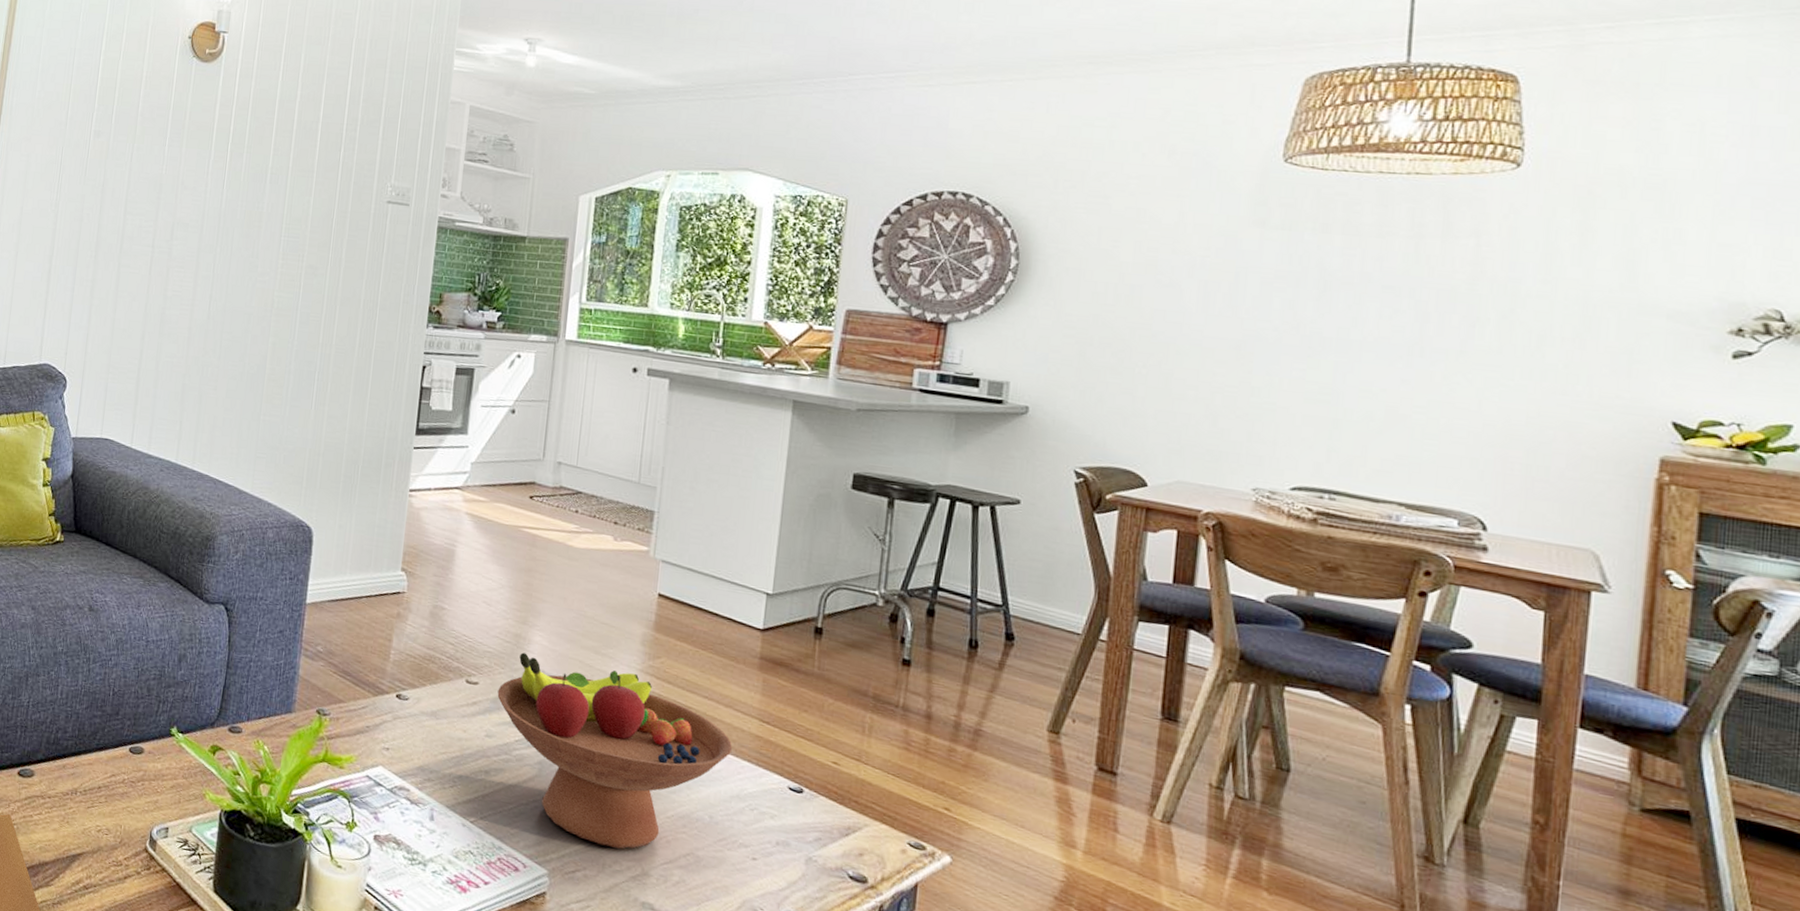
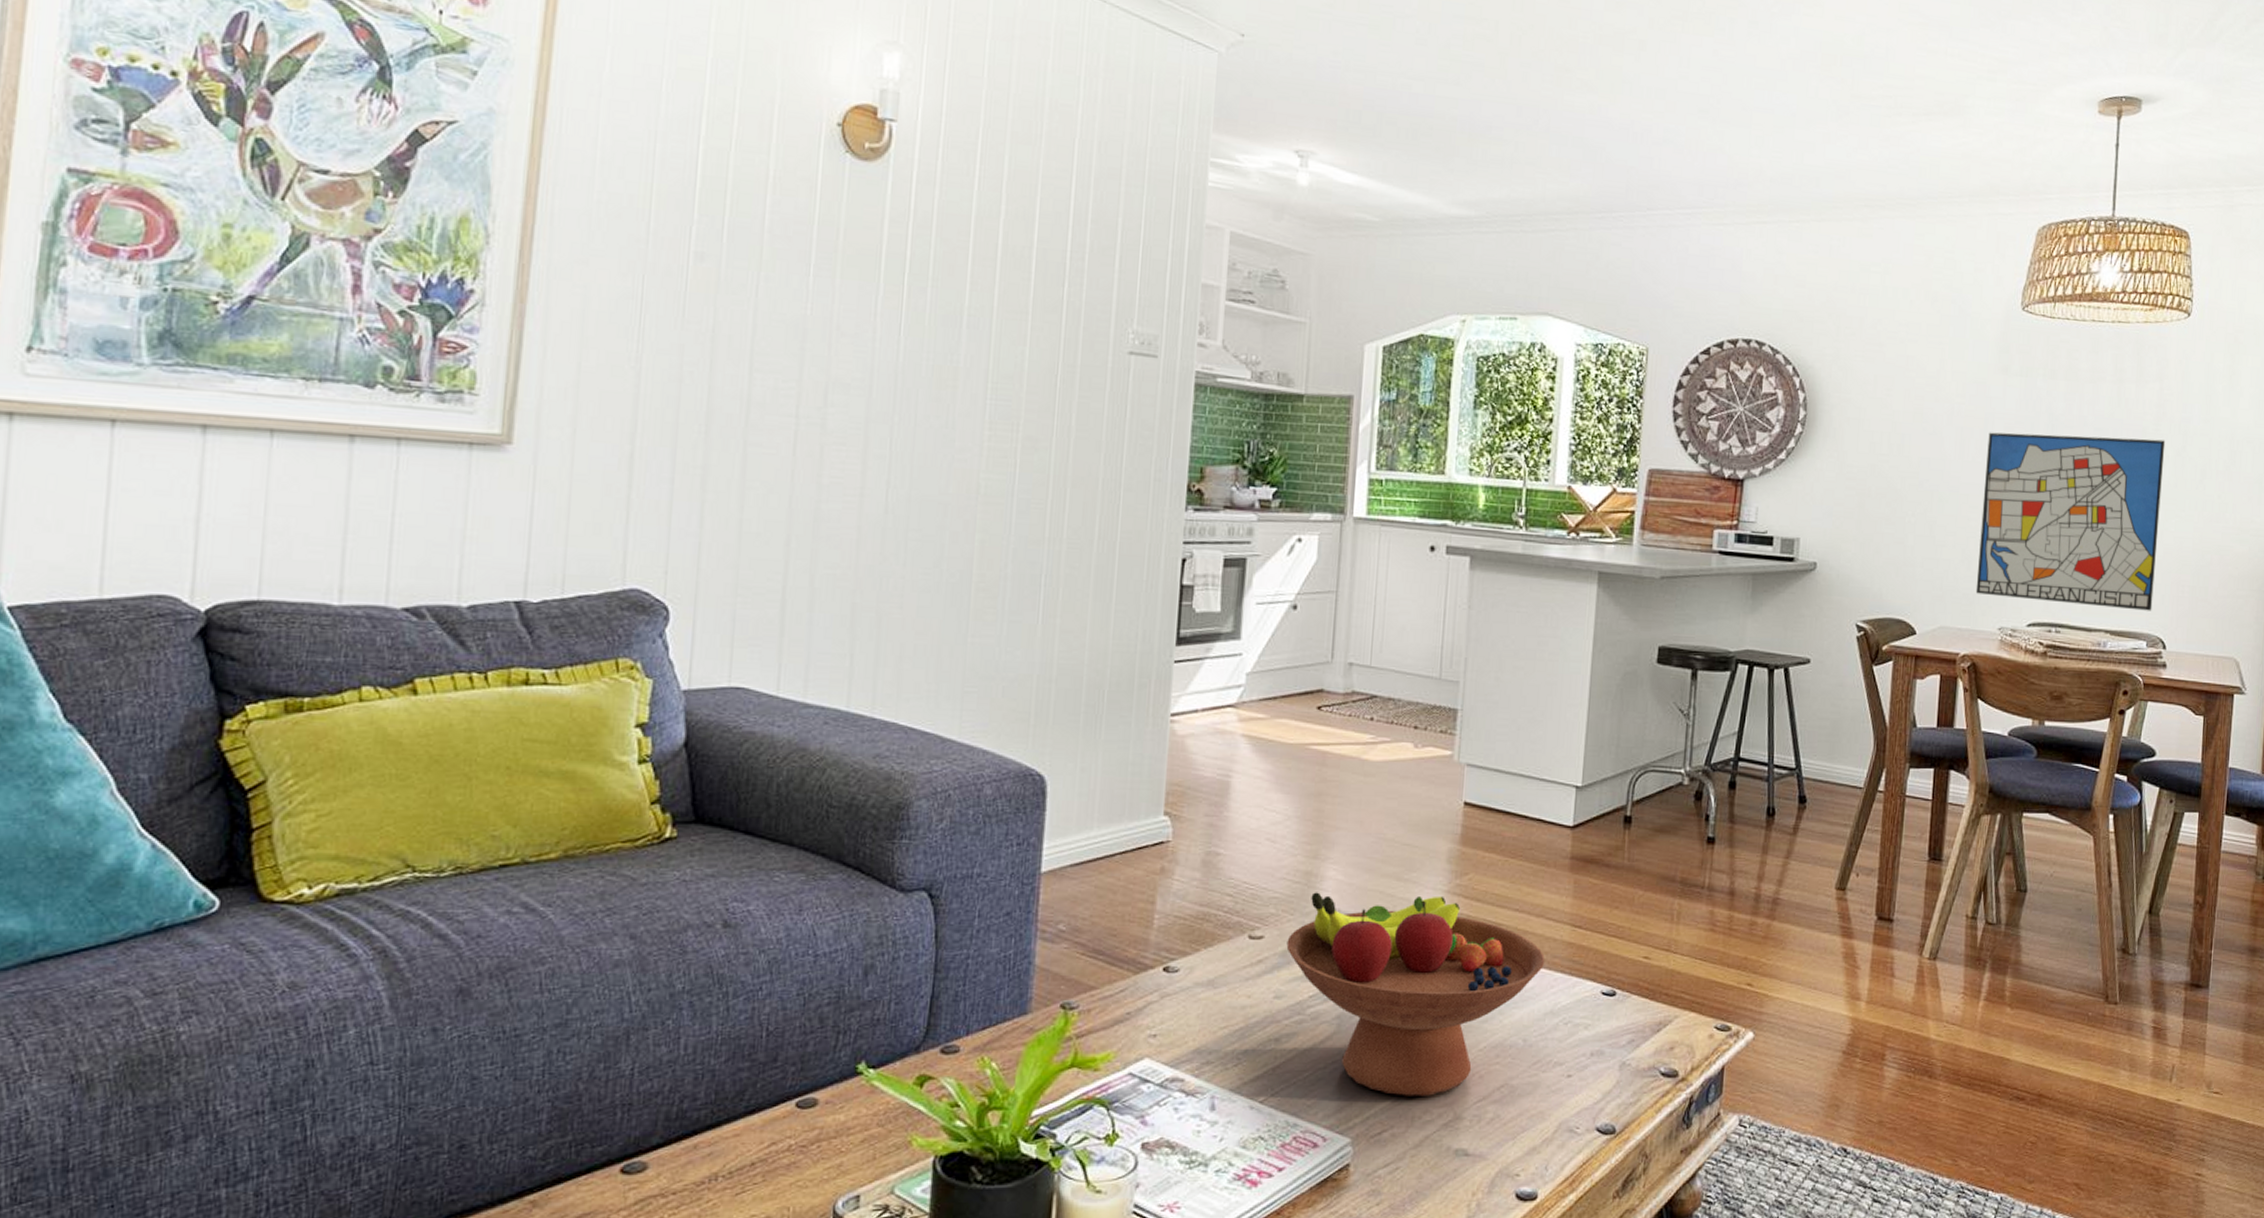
wall art: none [1223,286,1485,487] -> present [1975,432,2166,611]

